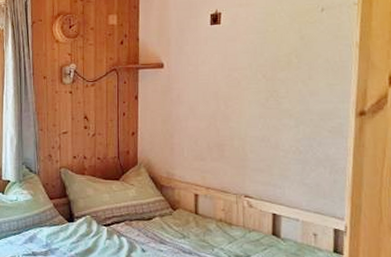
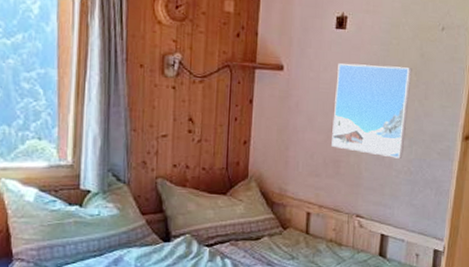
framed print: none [214,51,292,139] -> present [331,63,412,159]

